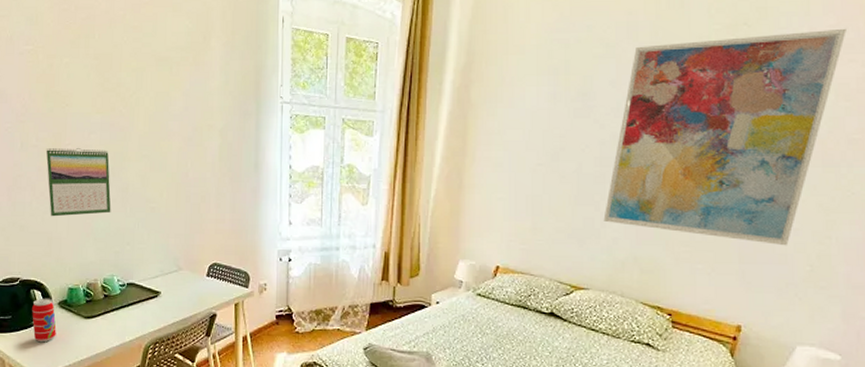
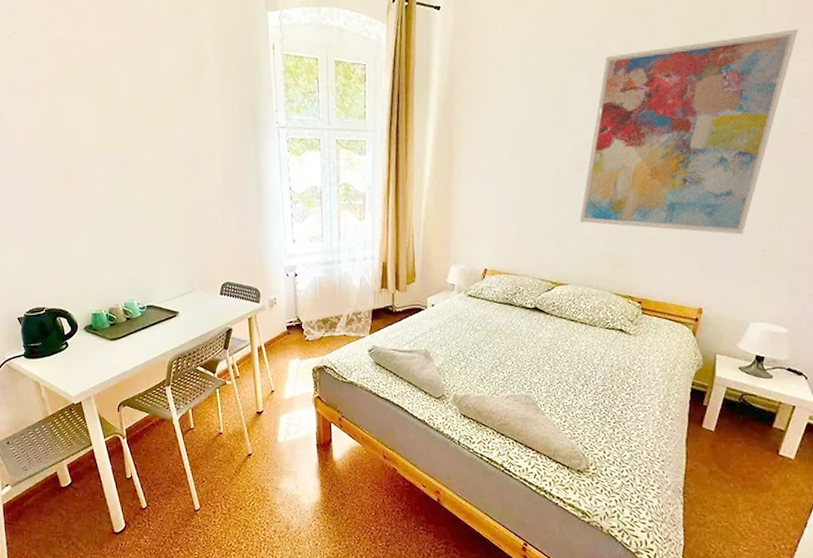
beverage can: present [32,298,56,343] -> none [60,324,85,365]
calendar: present [46,148,111,217] -> none [56,182,125,249]

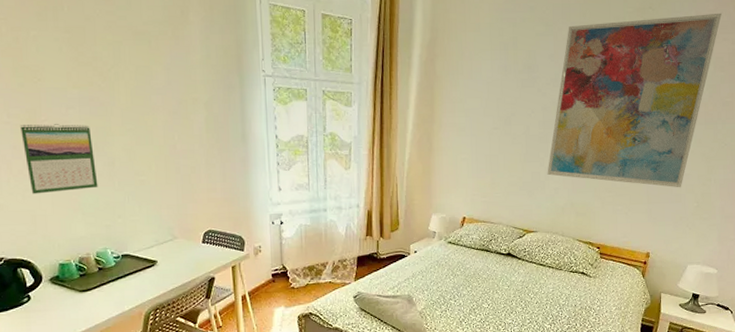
calendar: none [56,182,125,249] -> present [19,124,98,194]

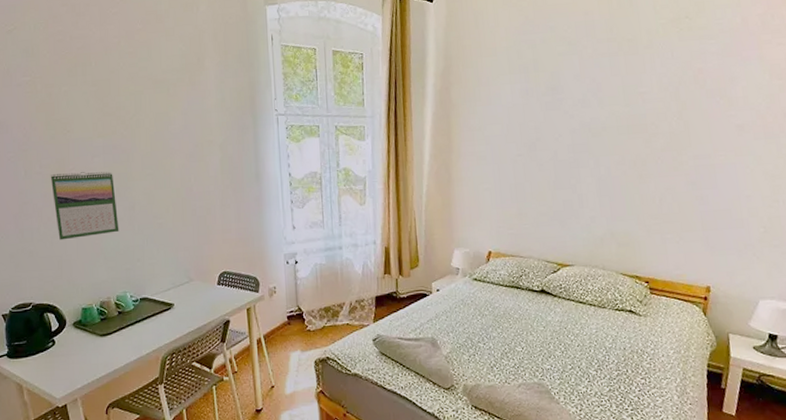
wall art: present [547,13,722,188] -> none [580,16,773,212]

